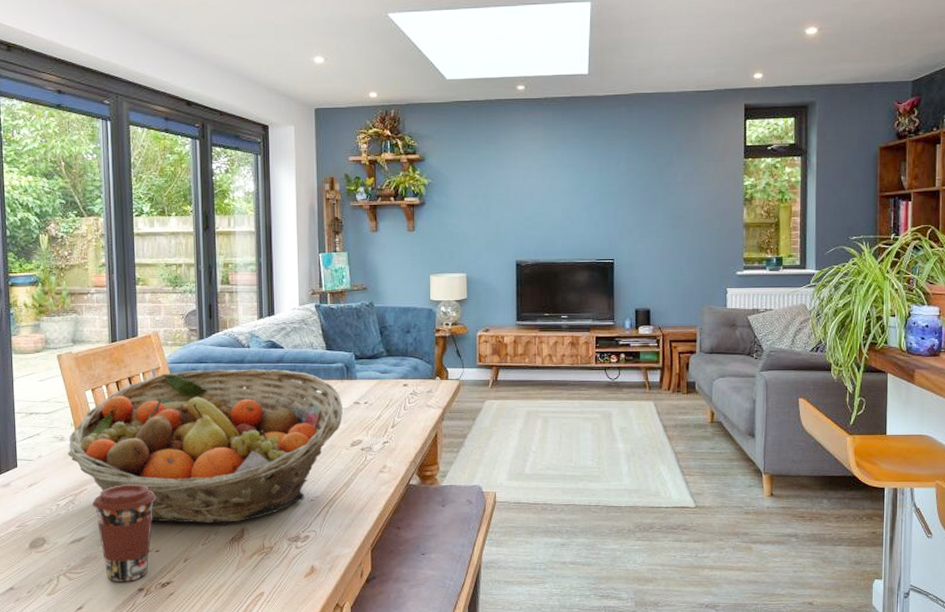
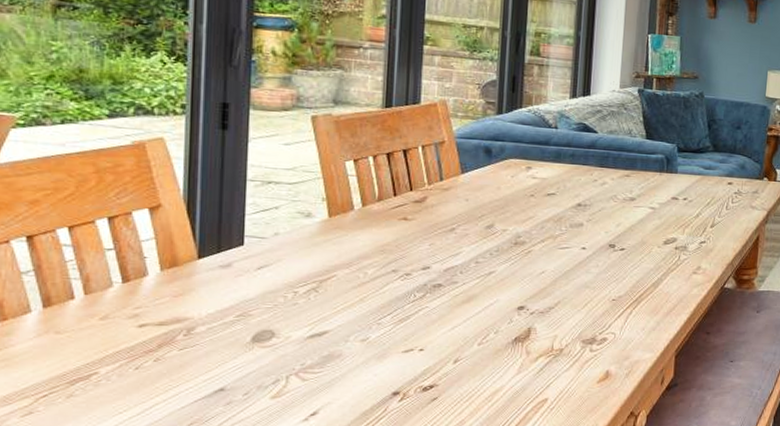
fruit basket: present [68,368,343,523] -> none [315,148,659,321]
coffee cup: present [92,484,156,582] -> none [342,272,426,384]

